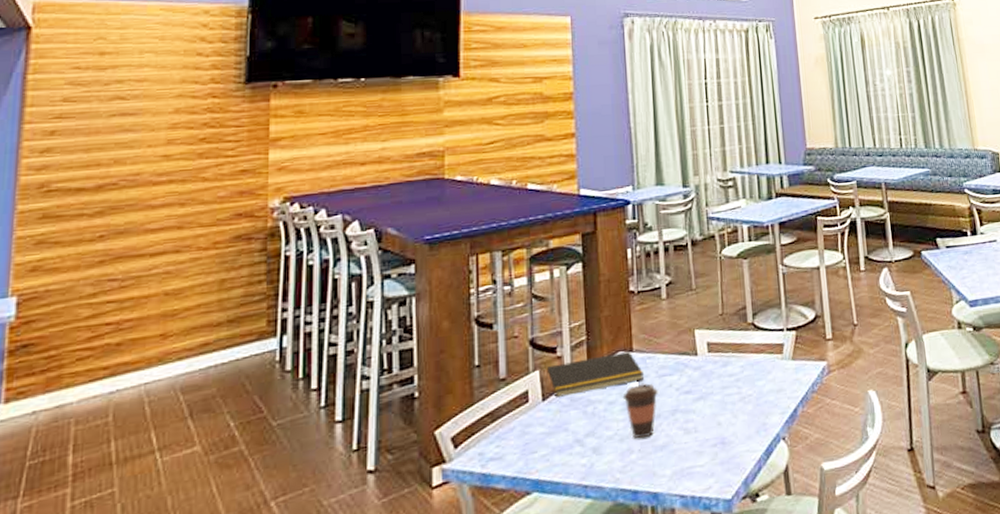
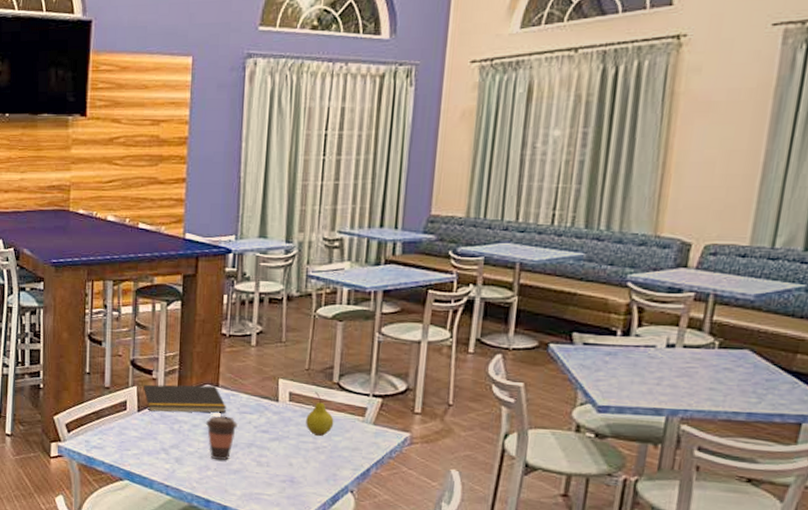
fruit: none [727,336,755,385] -> present [306,391,334,436]

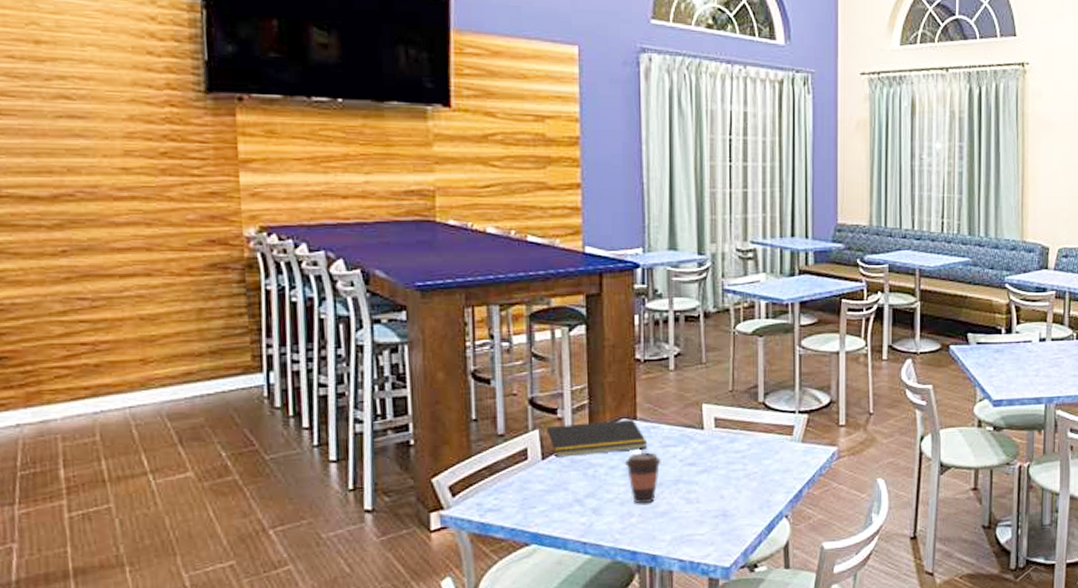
fruit: present [306,391,334,436] -> none [734,413,763,462]

